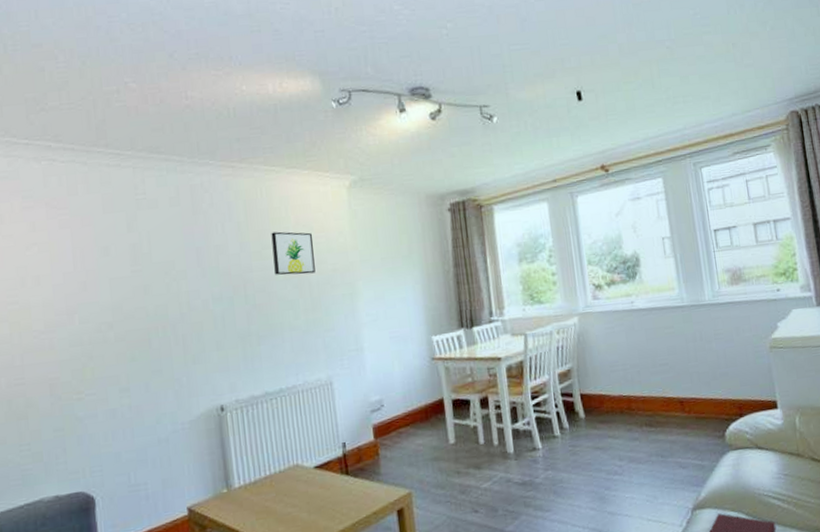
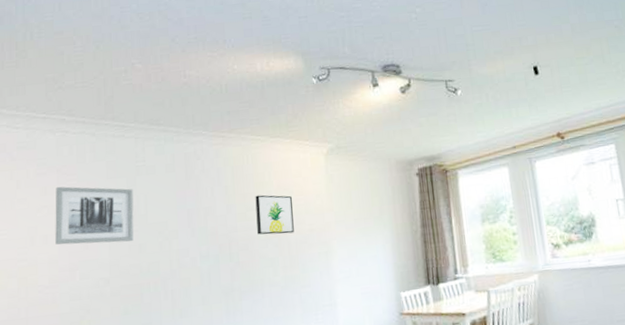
wall art: none [45,221,138,287] -> present [55,186,134,245]

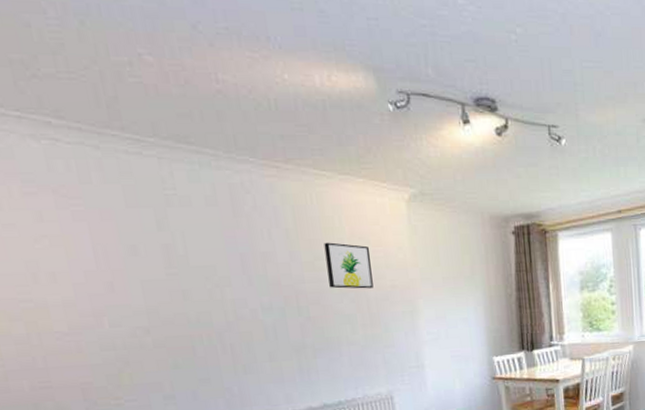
wall art: present [55,186,134,245] -> none [55,211,174,287]

